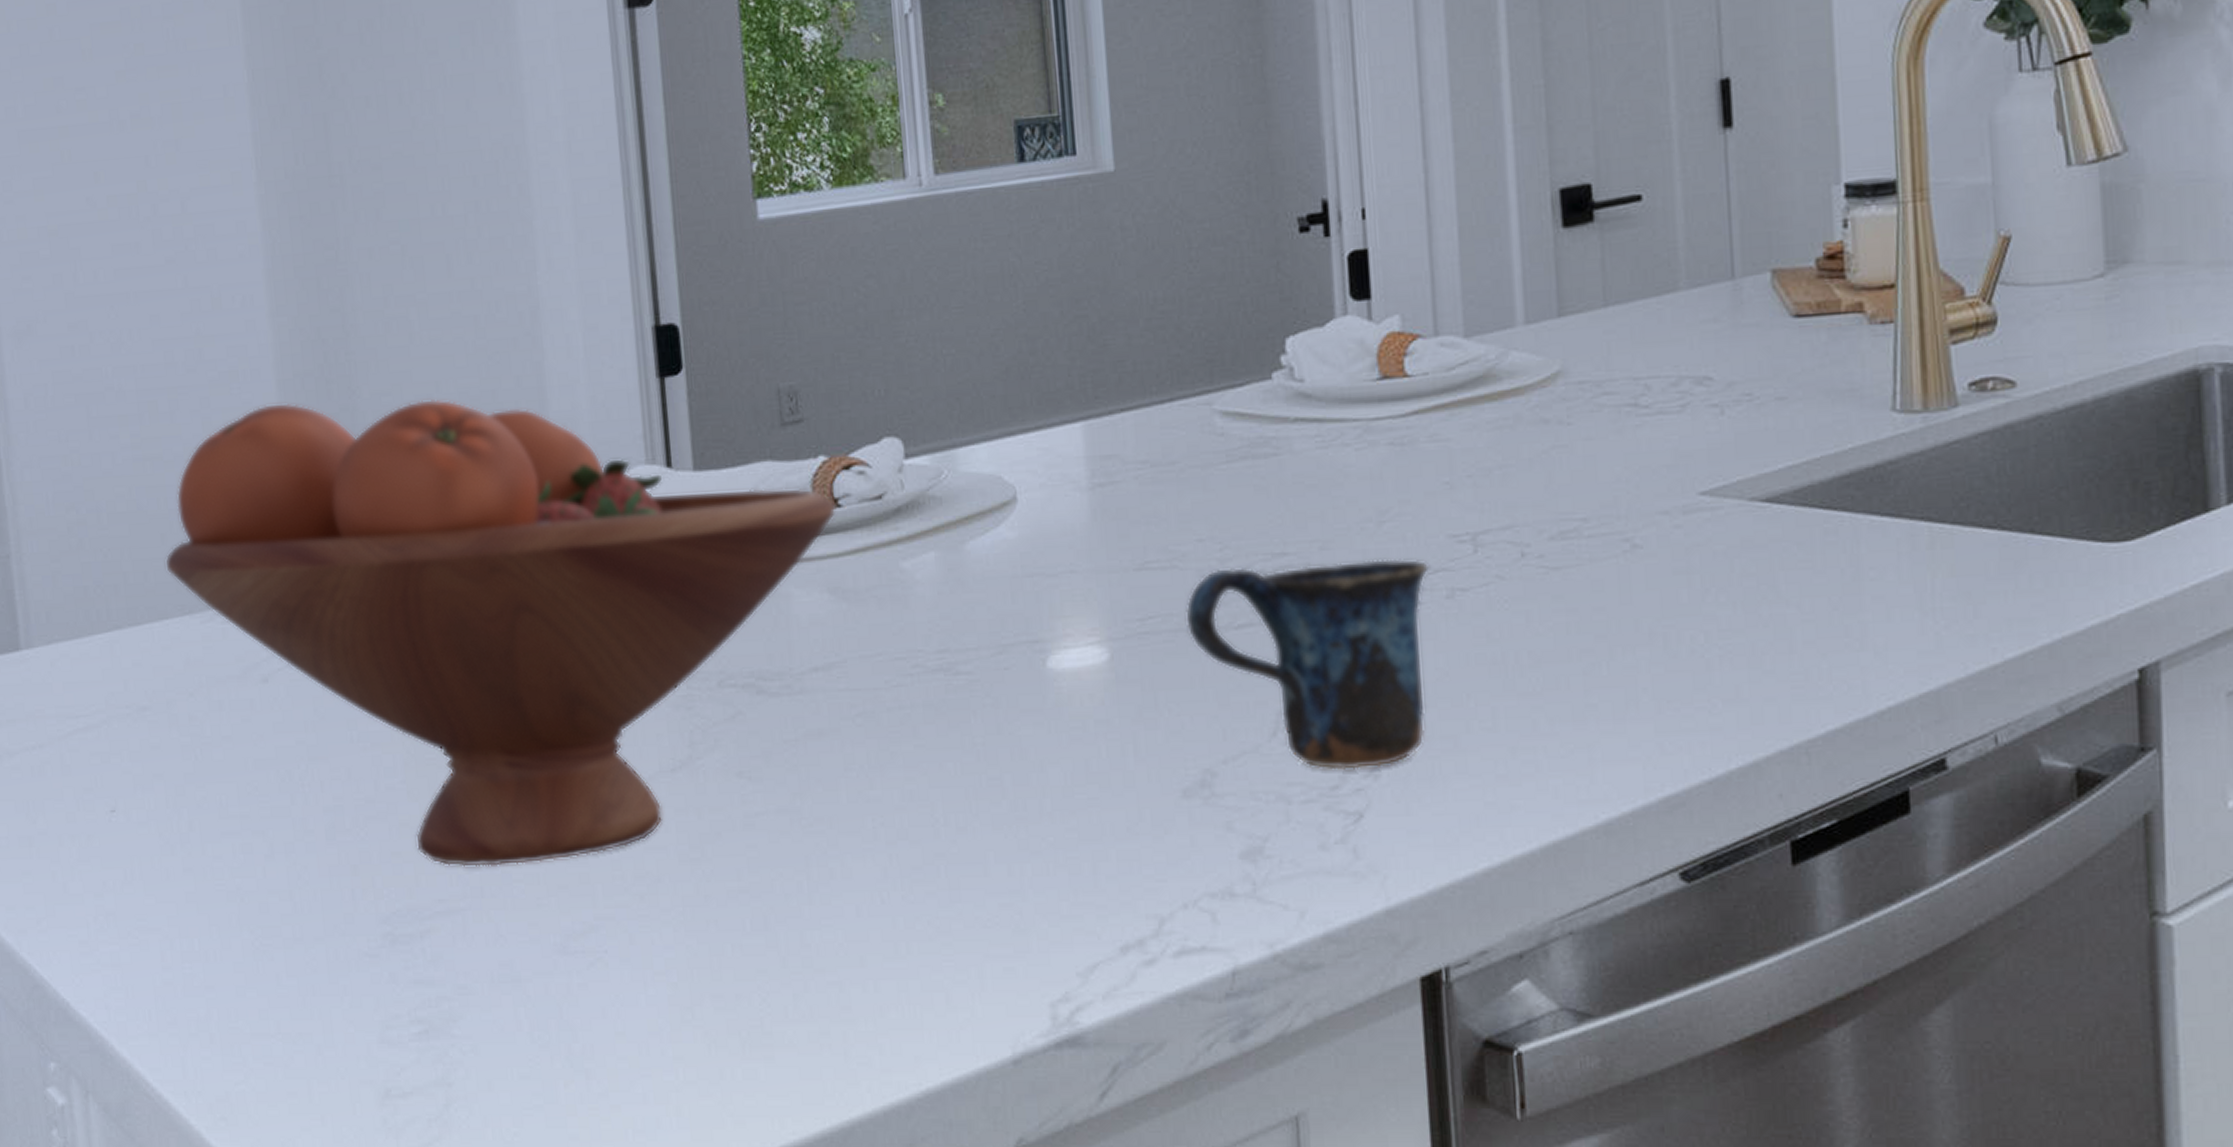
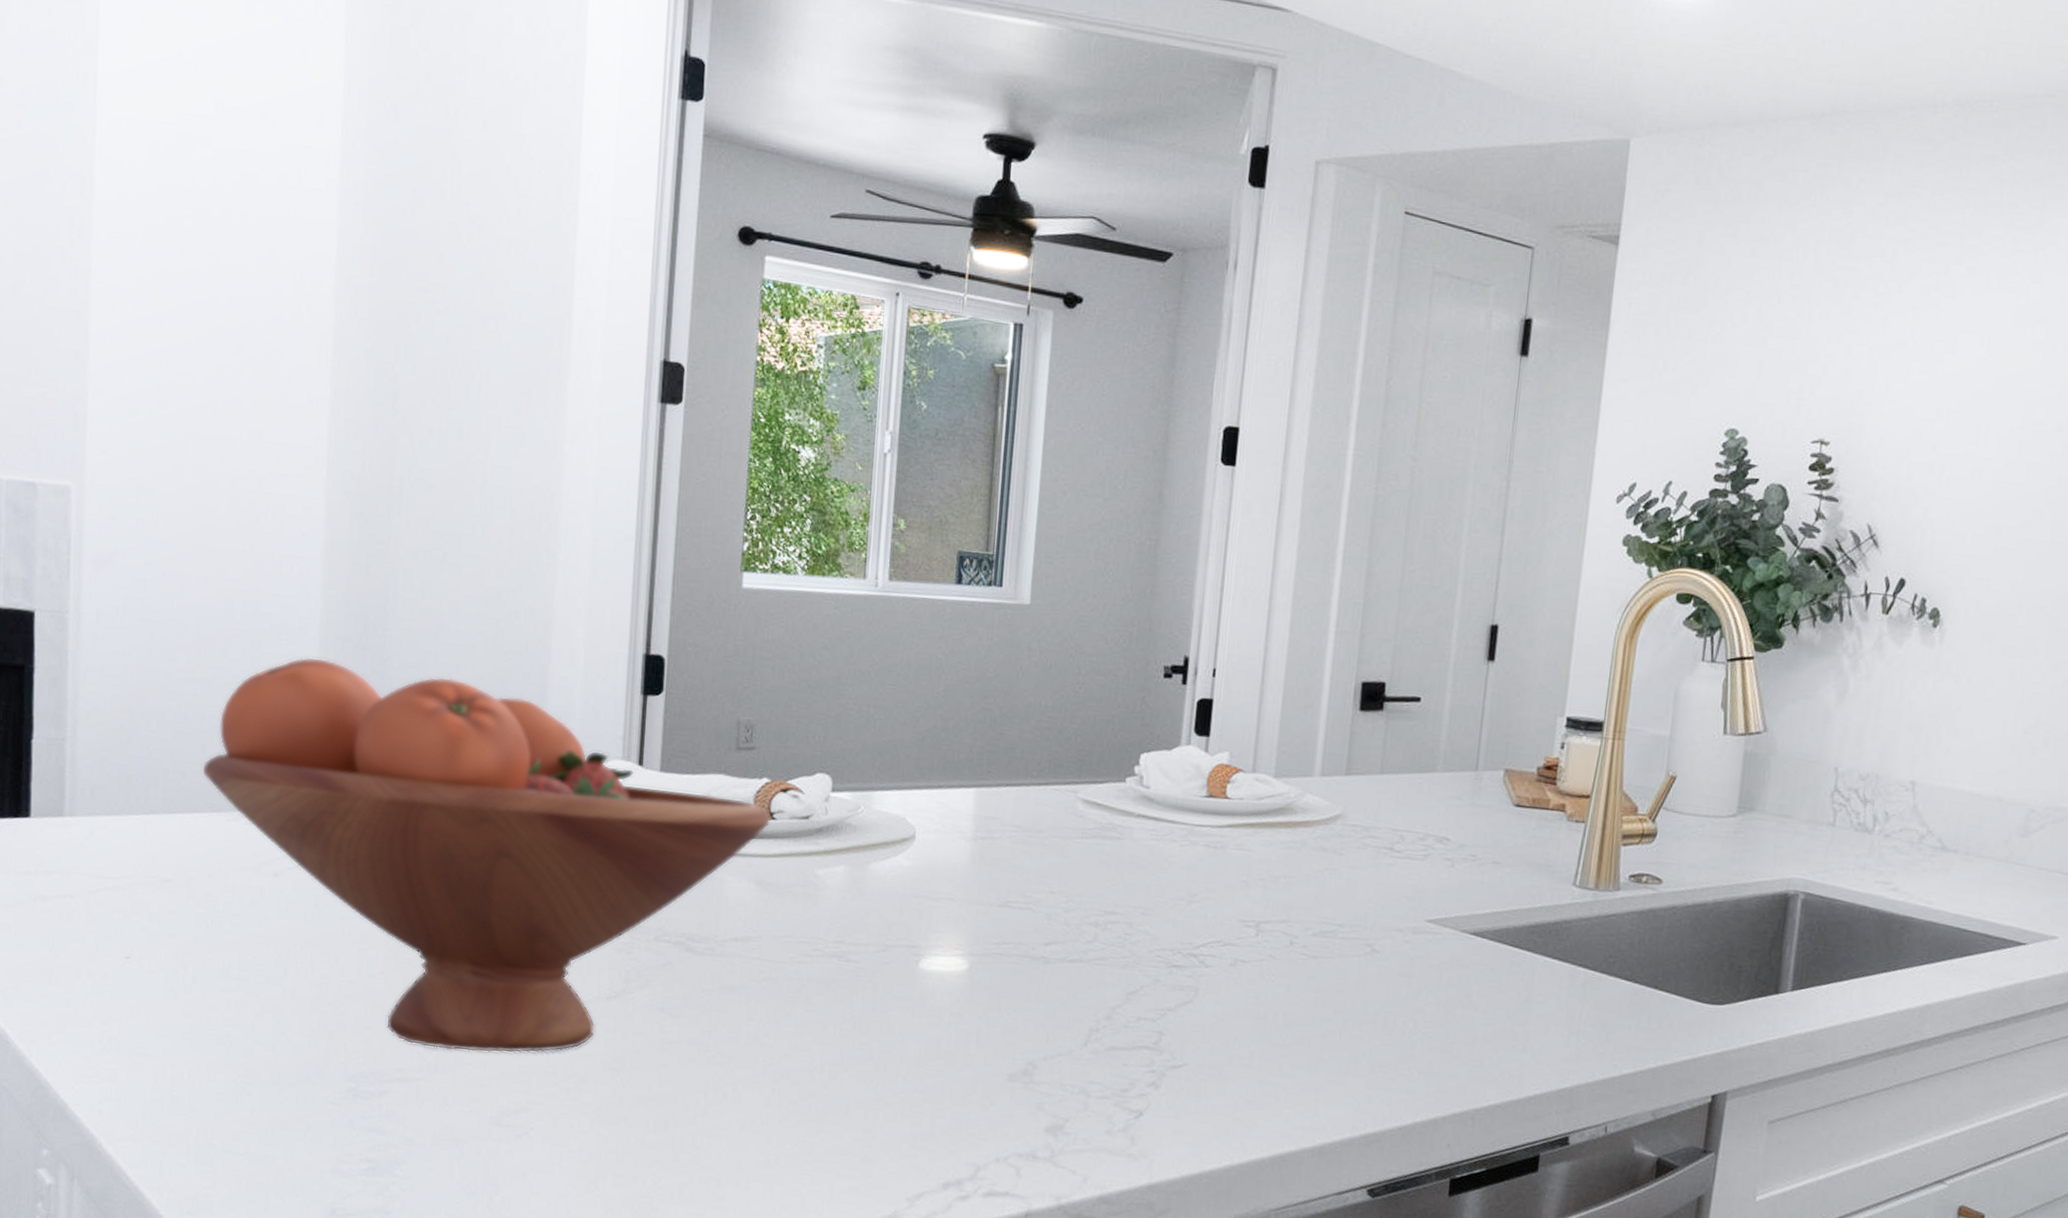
mug: present [1185,558,1429,770] -> none [1031,915,1221,1081]

